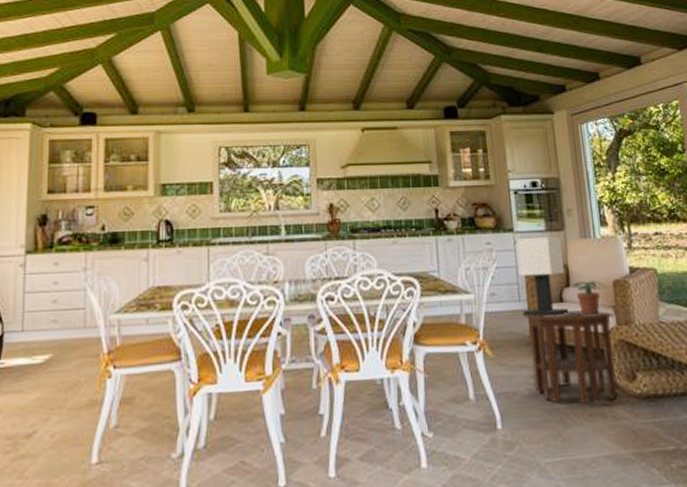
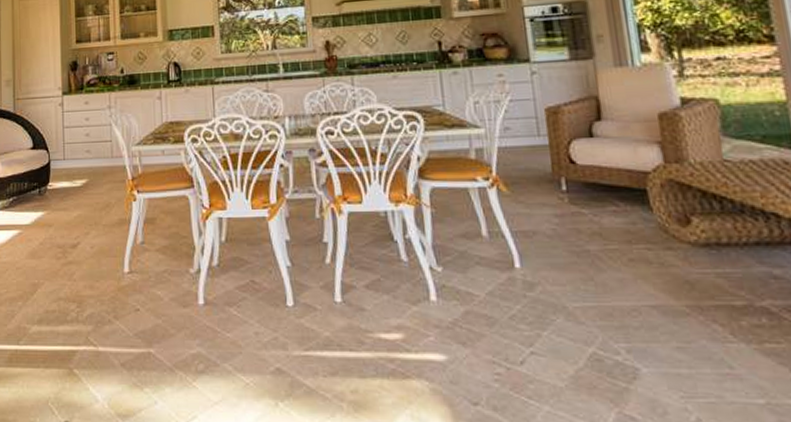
table lamp: present [516,236,569,317] -> none [533,65,601,153]
side table: present [524,310,618,405] -> none [544,145,667,248]
potted plant: present [572,281,605,315] -> none [604,113,647,151]

